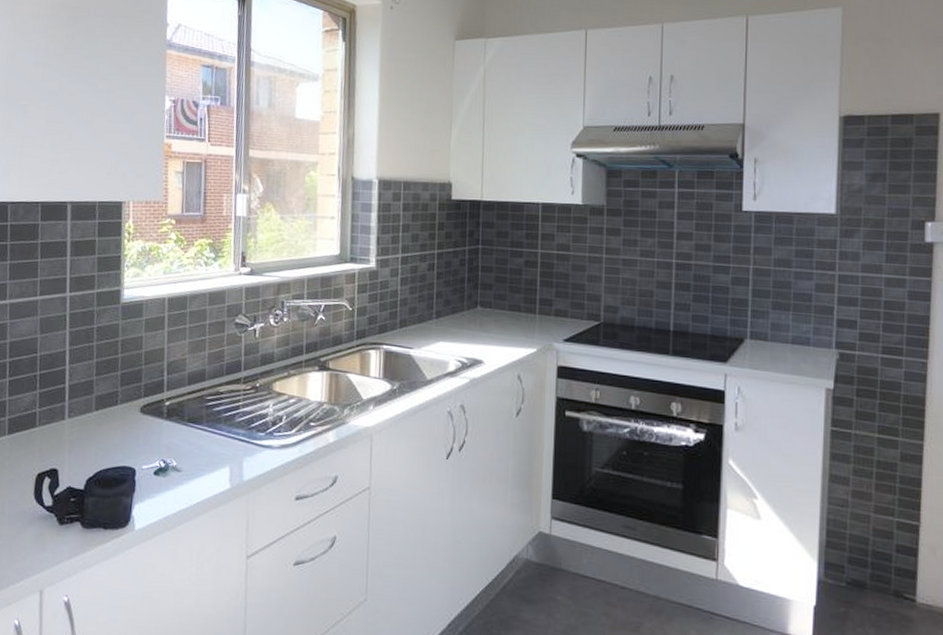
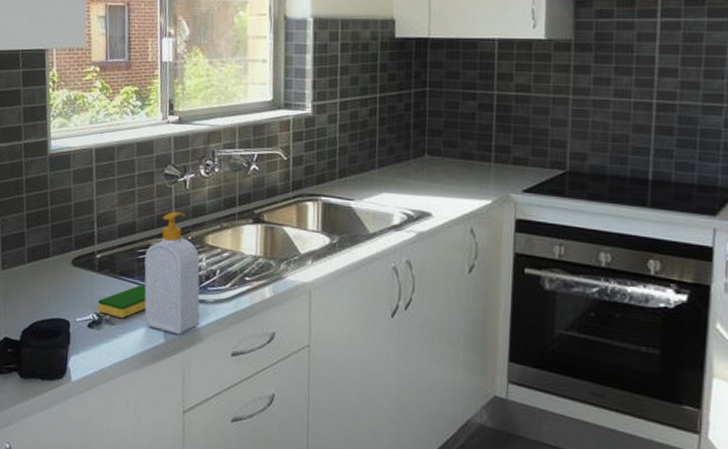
dish sponge: none [164,431,214,465] -> present [97,285,147,318]
soap bottle: none [211,359,267,480] -> present [144,212,200,335]

